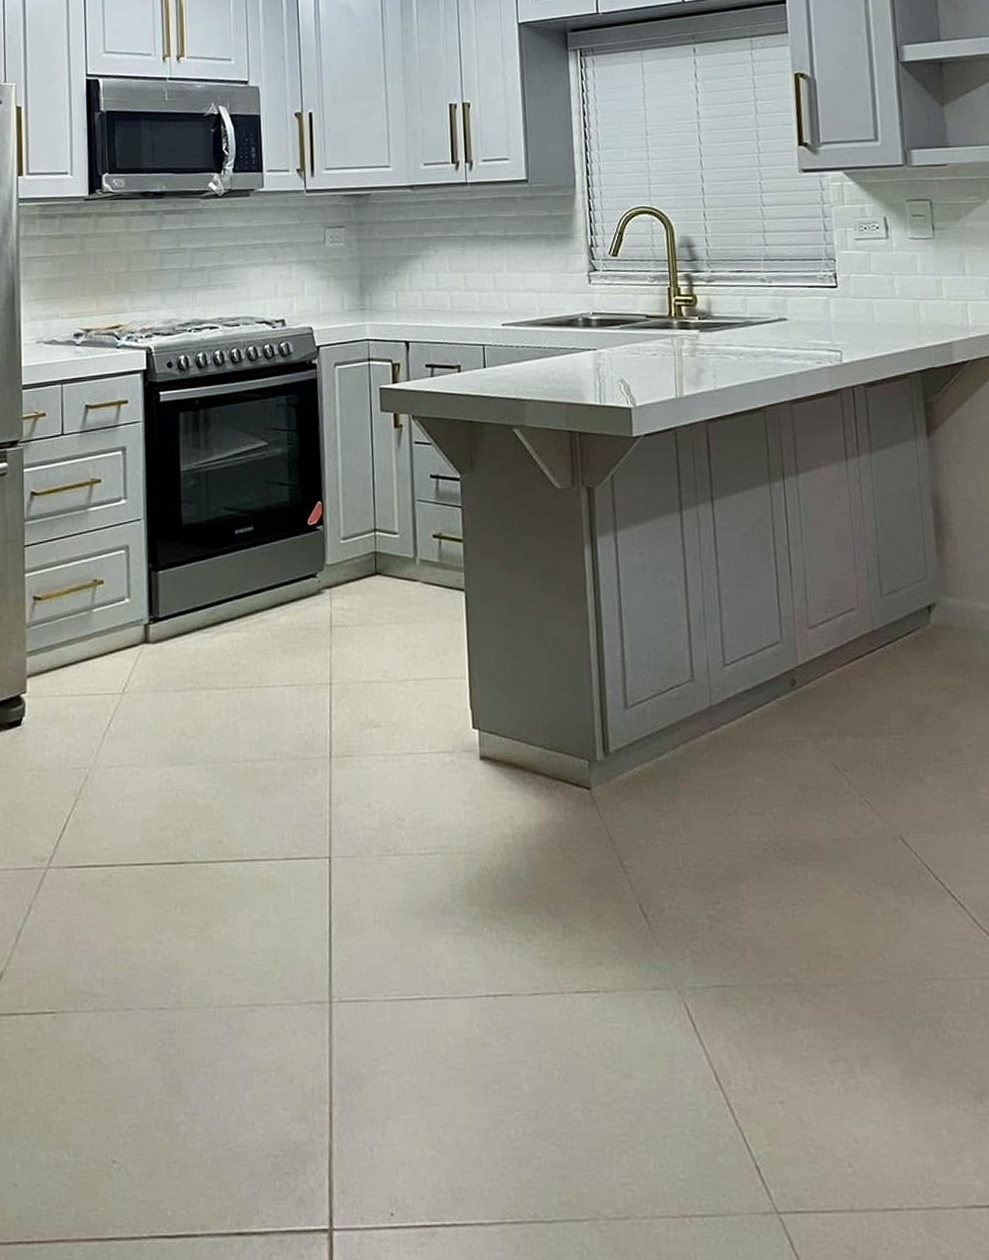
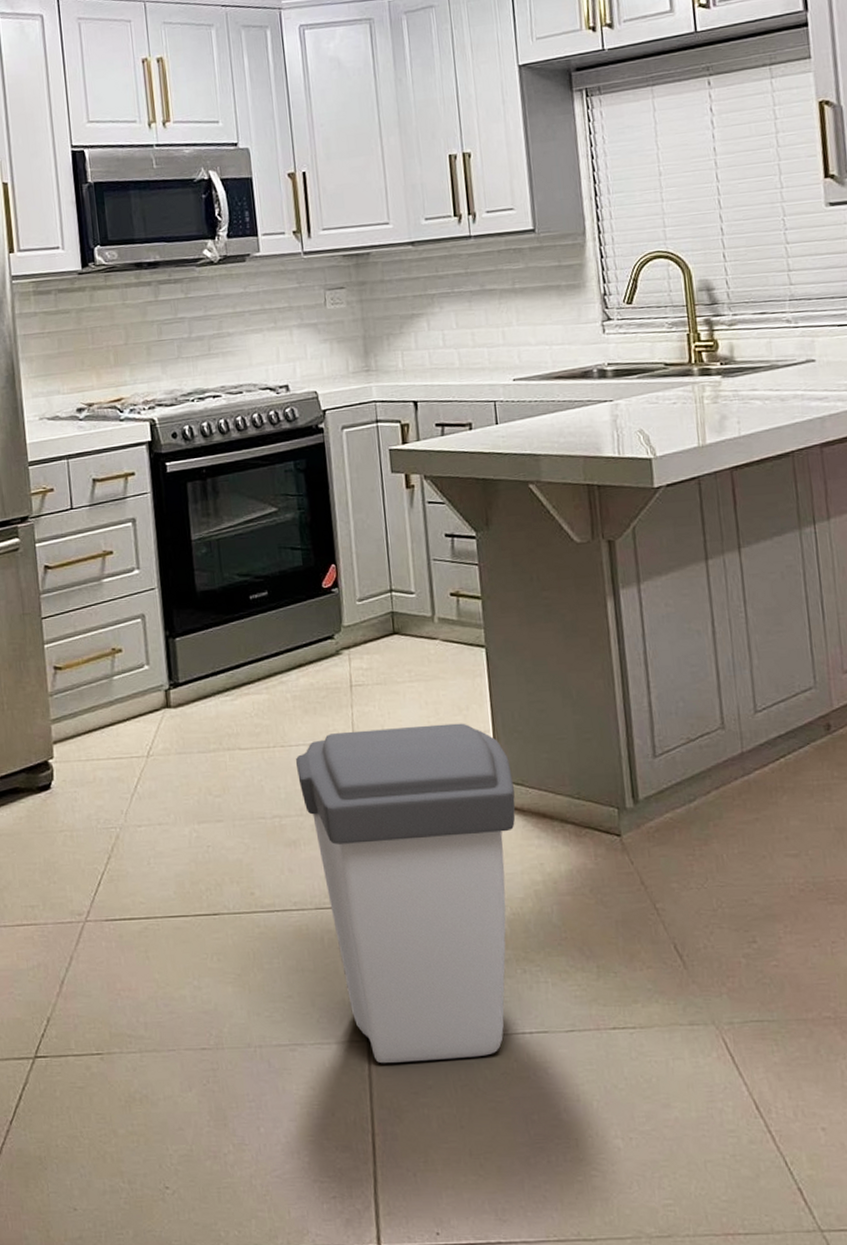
trash can: none [271,668,488,1027] -> present [295,723,516,1064]

